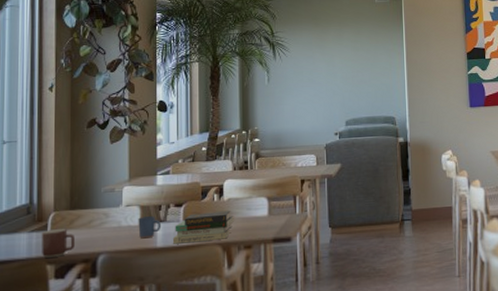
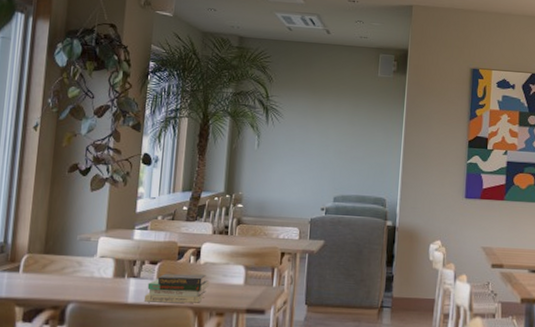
mug: present [41,229,76,258] -> none [11,271,47,300]
mug: present [138,216,162,239] -> none [110,270,135,293]

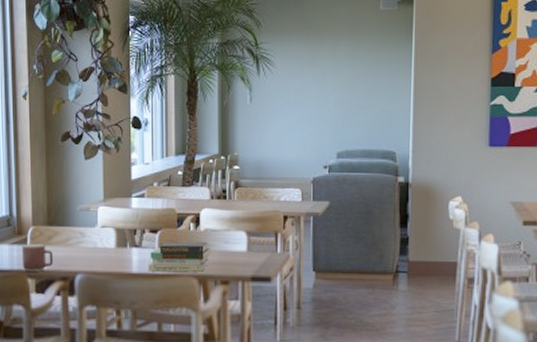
mug: none [11,271,47,300] -> present [21,244,54,272]

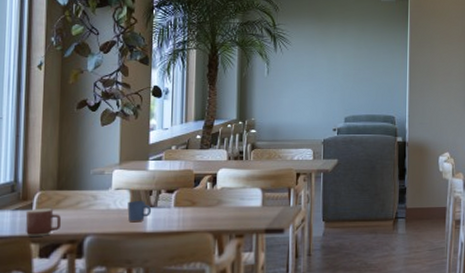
mug: none [114,240,137,263] -> present [127,201,152,223]
books: present [149,241,212,272] -> none [163,200,228,230]

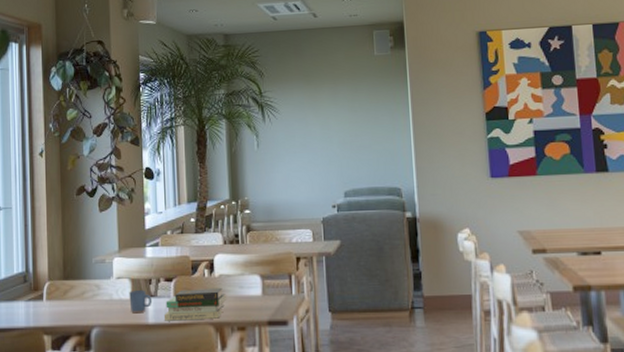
mug: present [25,209,62,236] -> none [37,299,70,328]
books: none [163,200,228,230] -> present [165,288,227,321]

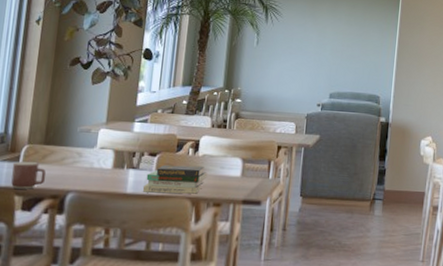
mug: none [37,299,70,328] -> present [11,161,46,189]
mug: present [129,290,153,314] -> none [110,161,134,183]

